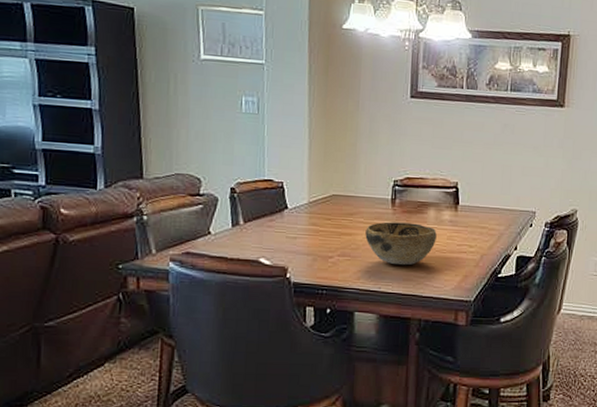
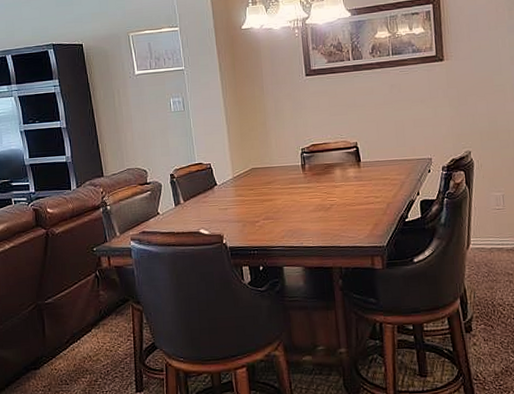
decorative bowl: present [365,221,437,266] -> none [283,183,345,222]

